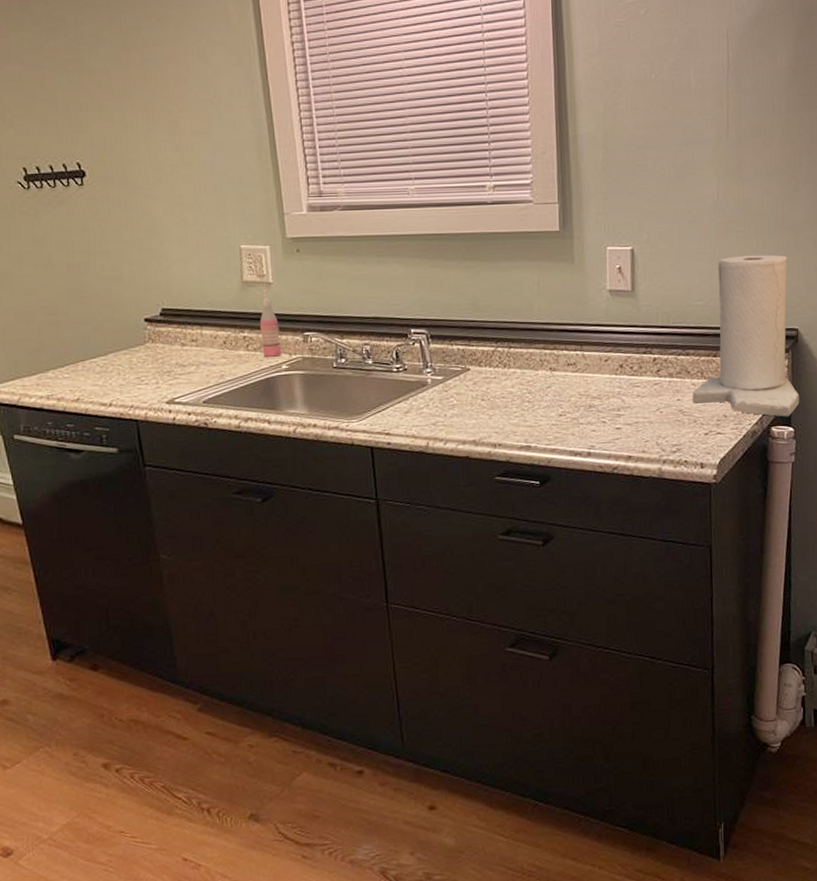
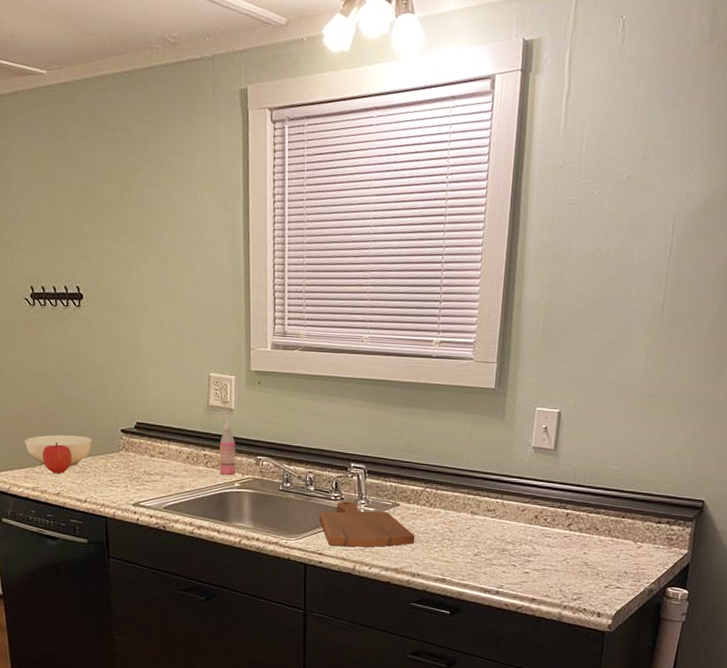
bowl: none [31,330,112,369] -> present [24,434,92,466]
fruit: none [54,341,90,378] -> present [42,442,72,475]
cutting board: none [381,372,492,423] -> present [319,501,415,547]
paper towel: present [692,254,800,417] -> none [598,427,703,580]

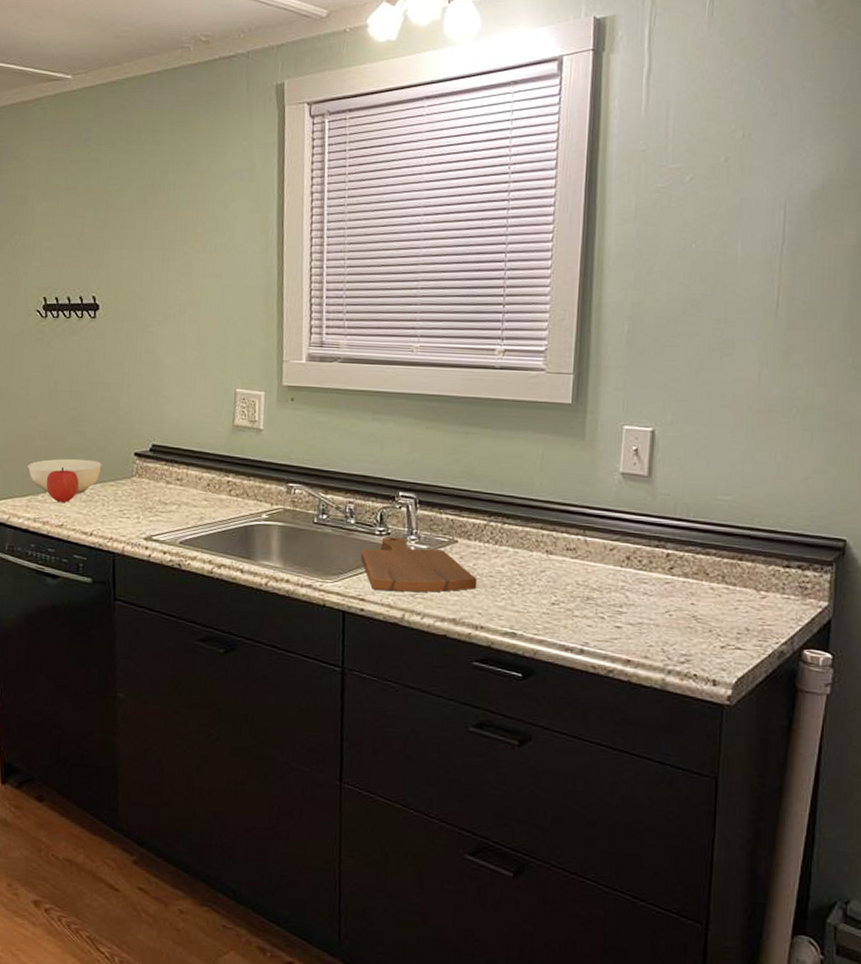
soap dispenser: present [218,414,237,476] -> none [244,435,265,506]

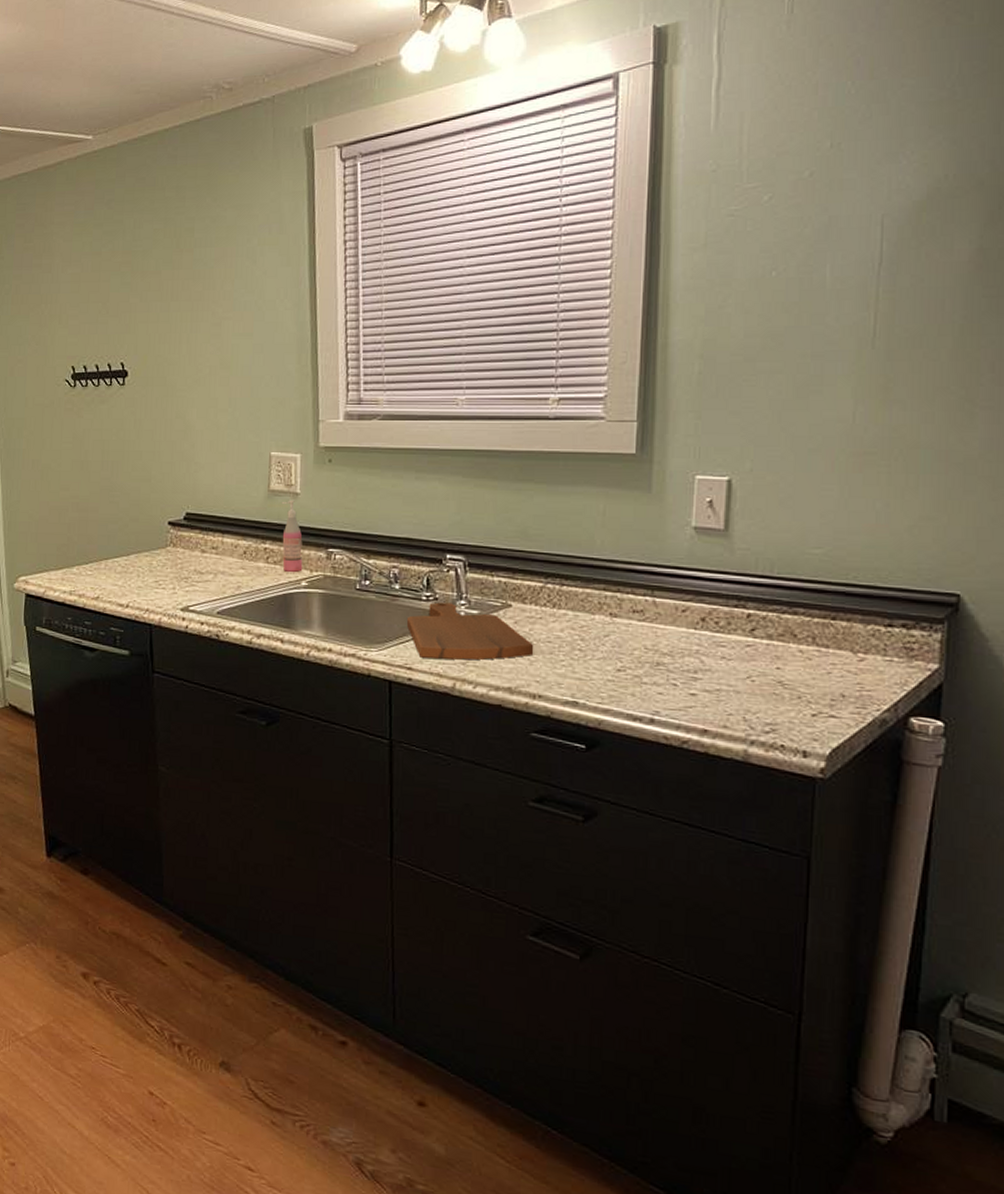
bowl: present [27,458,102,494] -> none [61,529,136,566]
fruit: present [46,467,79,504] -> none [80,538,113,576]
soap dispenser: none [244,435,265,506] -> present [281,499,303,573]

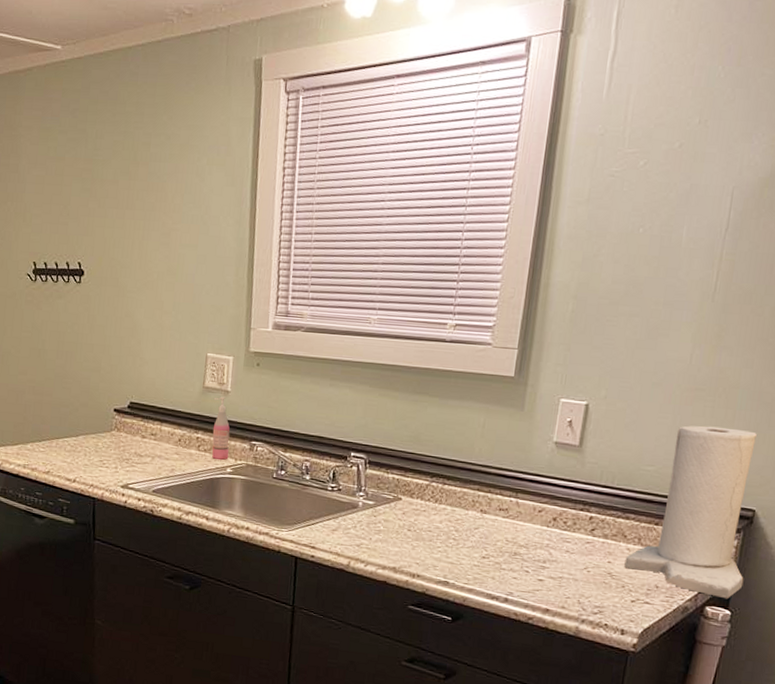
cutting board: present [406,602,534,660] -> none [313,492,417,543]
paper towel: none [798,495,956,707] -> present [624,425,757,599]

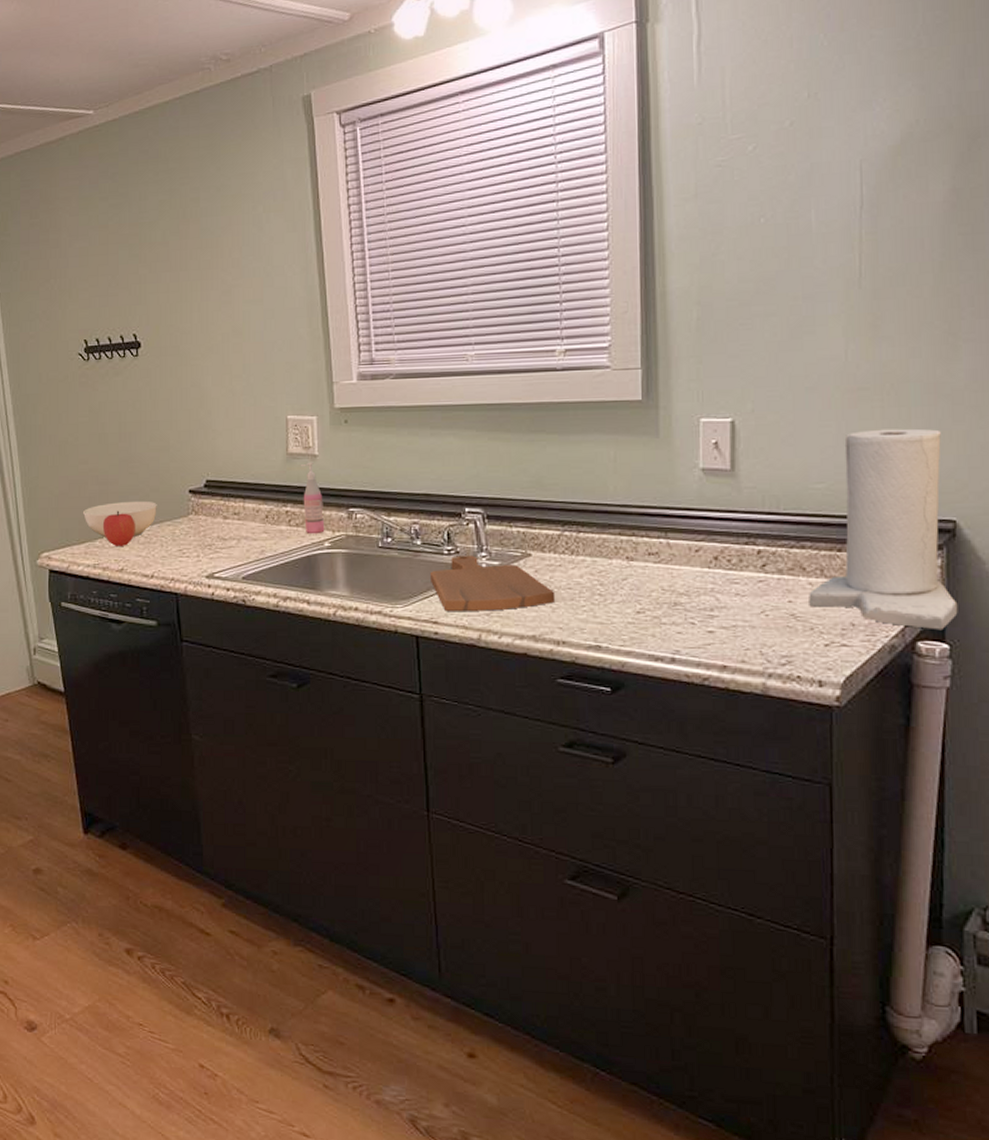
bowl: none [18,412,85,445] -> present [82,500,157,538]
fruit: none [34,419,64,453] -> present [102,510,135,547]
cutting board: none [313,492,417,543] -> present [429,555,556,611]

